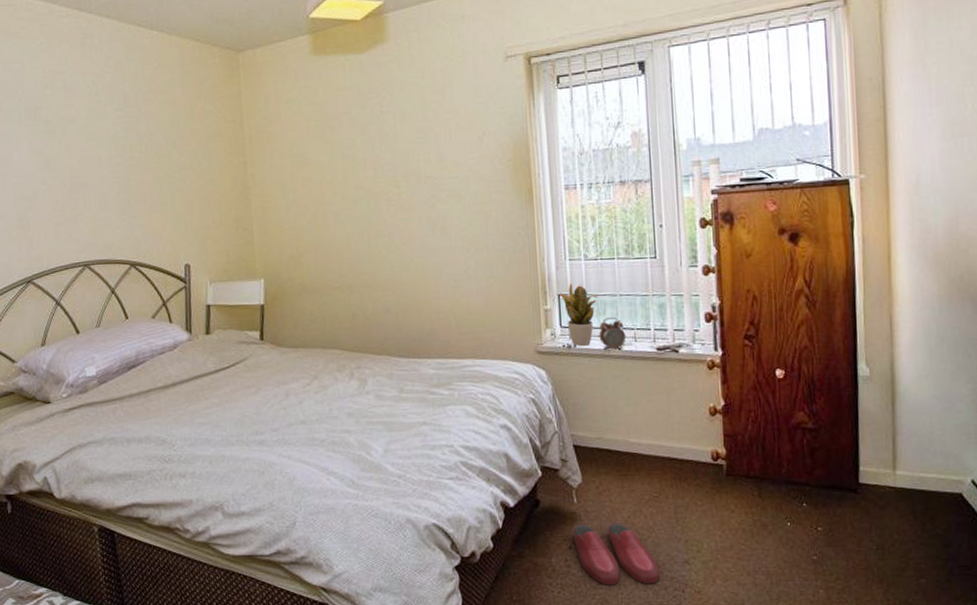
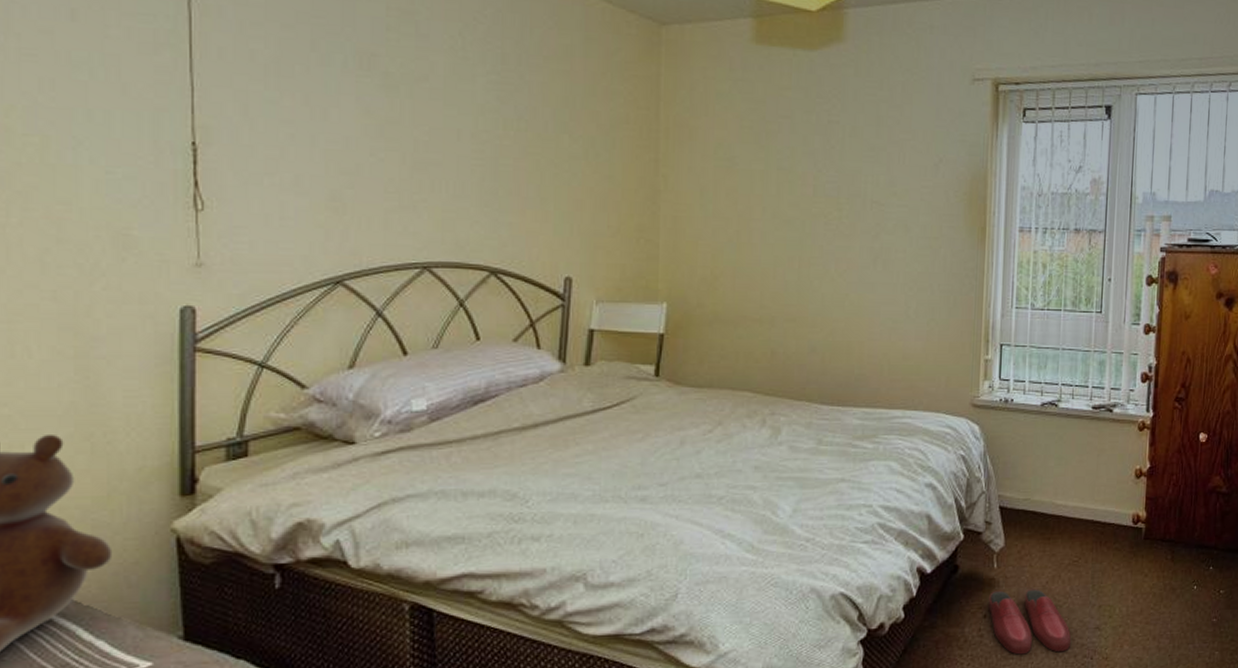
potted plant: present [560,283,598,347] -> none [1002,333,1041,402]
alarm clock: present [599,316,627,351] -> none [1037,371,1064,407]

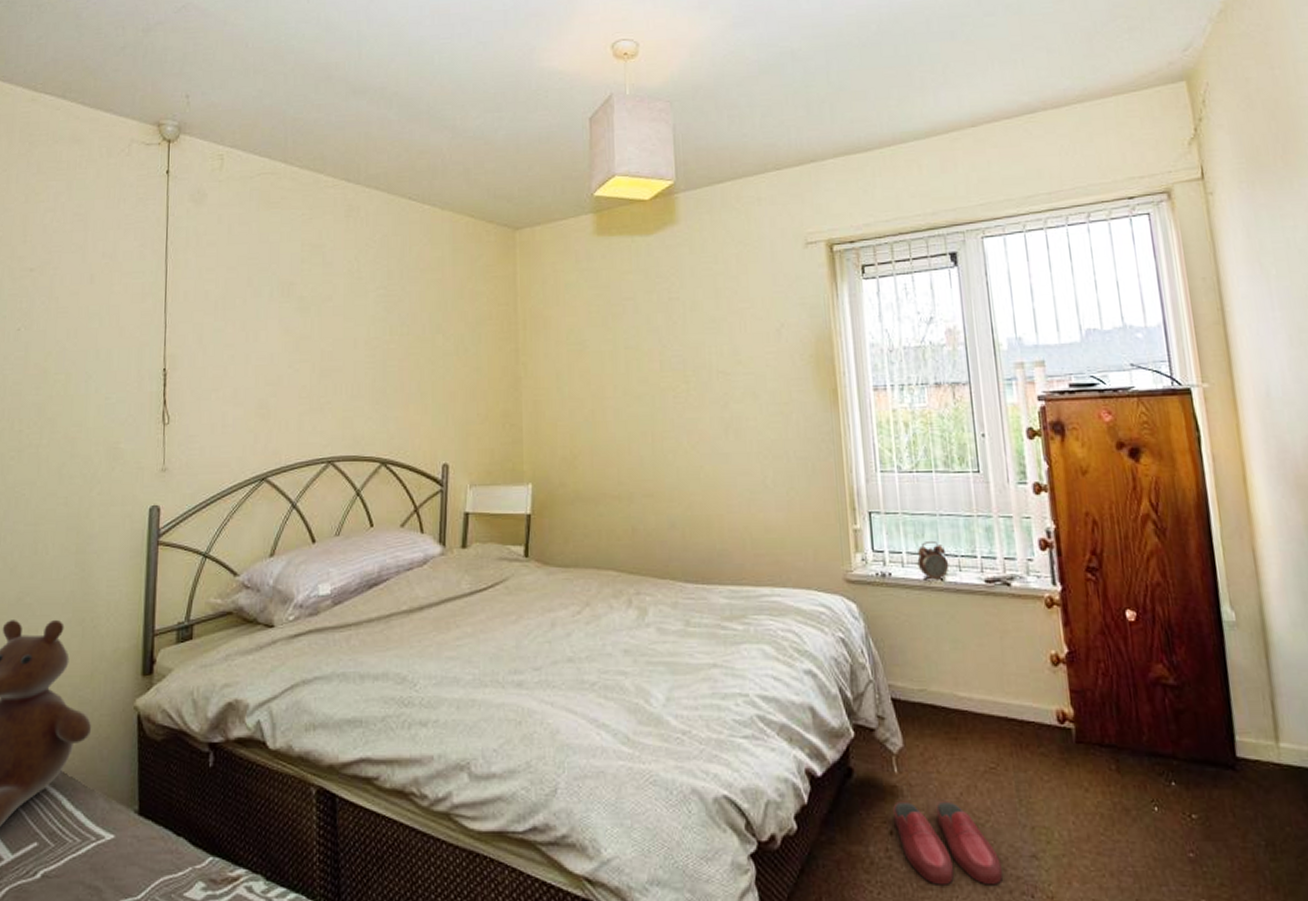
alarm clock: none [1037,371,1064,407] -> present [917,540,950,582]

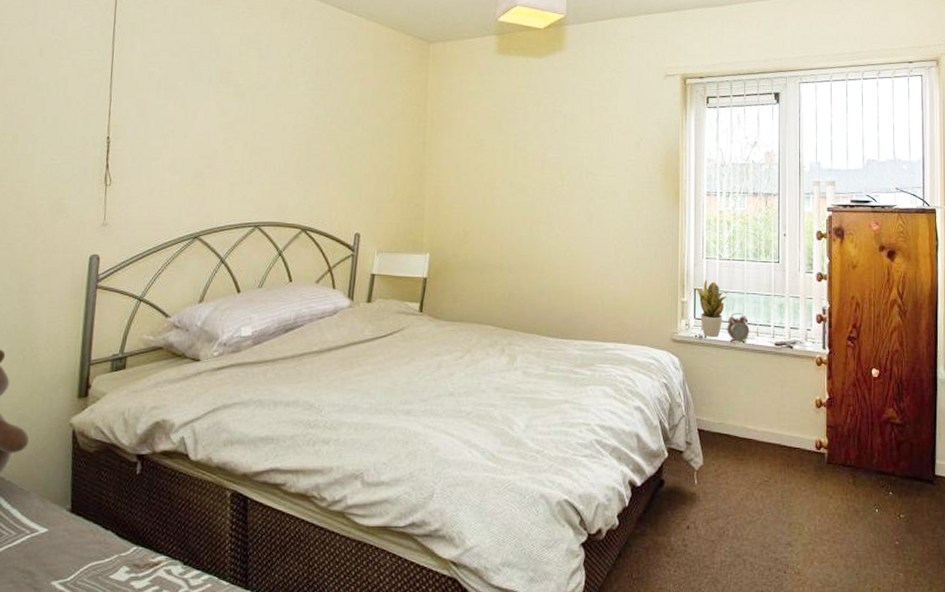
potted plant: none [871,499,915,576] -> present [696,279,728,338]
slippers: present [893,801,1002,886] -> none [691,504,765,565]

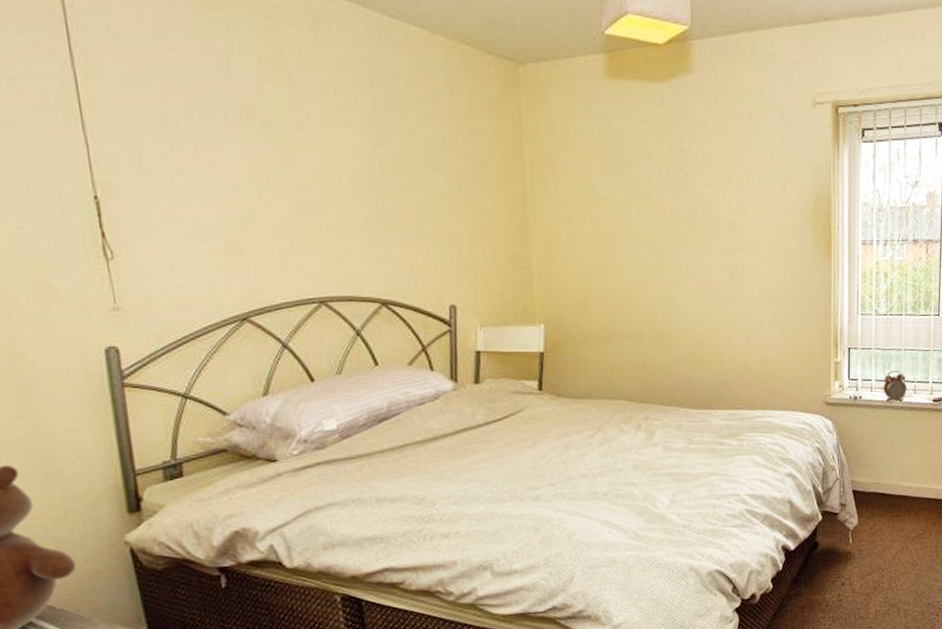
potted plant: present [696,279,728,338] -> none [850,337,885,399]

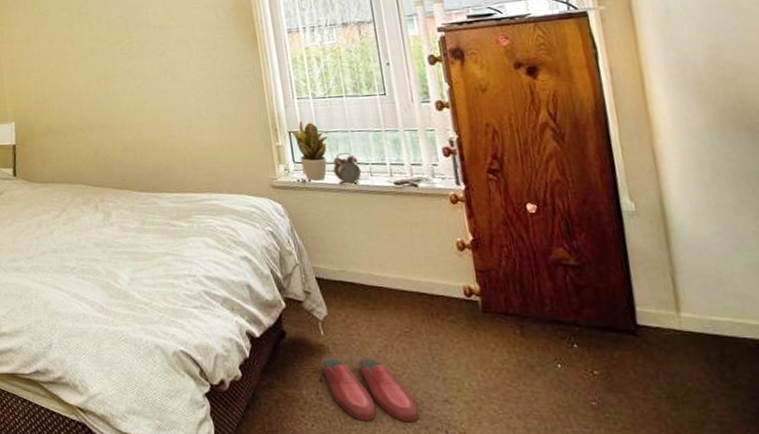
slippers: none [846,559,919,615] -> present [321,356,419,423]
potted plant: none [850,337,885,399] -> present [290,120,329,182]

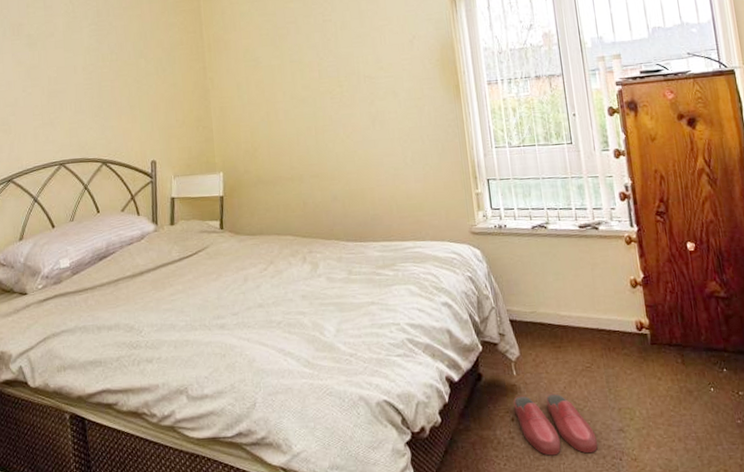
potted plant: present [290,120,329,182] -> none [489,168,523,227]
alarm clock: present [333,152,362,185] -> none [526,198,551,230]

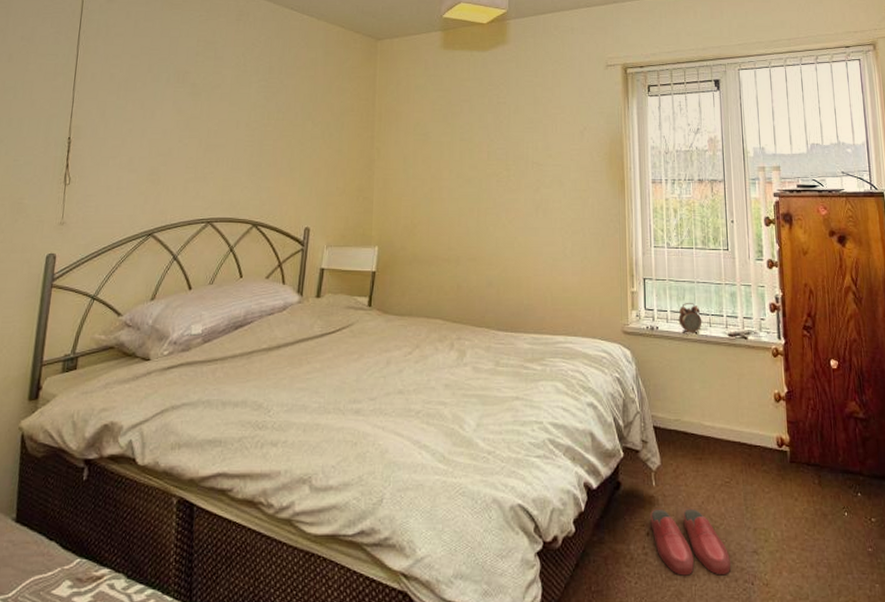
alarm clock: none [526,198,551,230] -> present [678,302,702,335]

